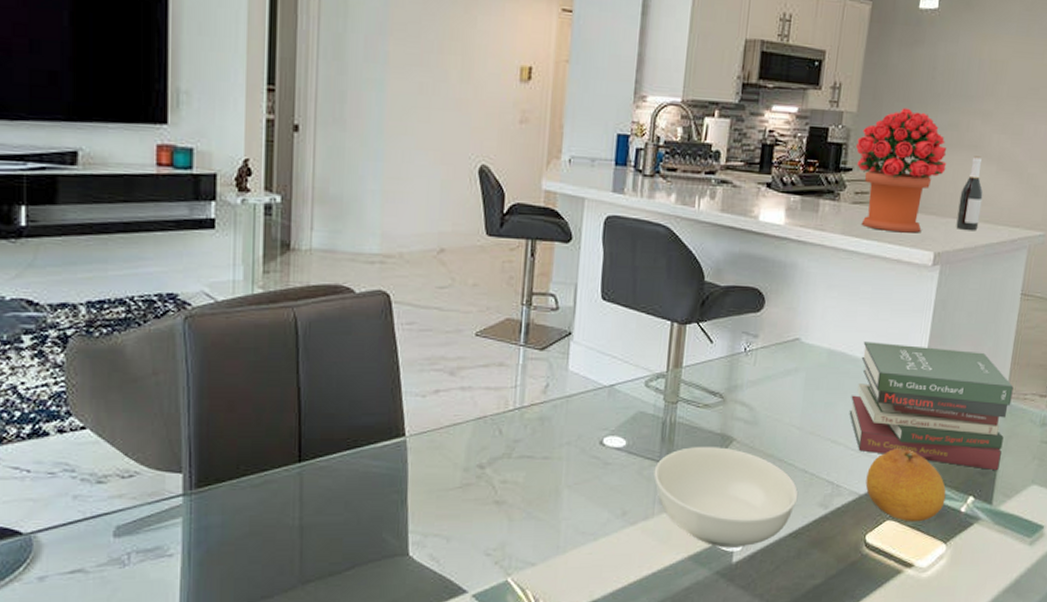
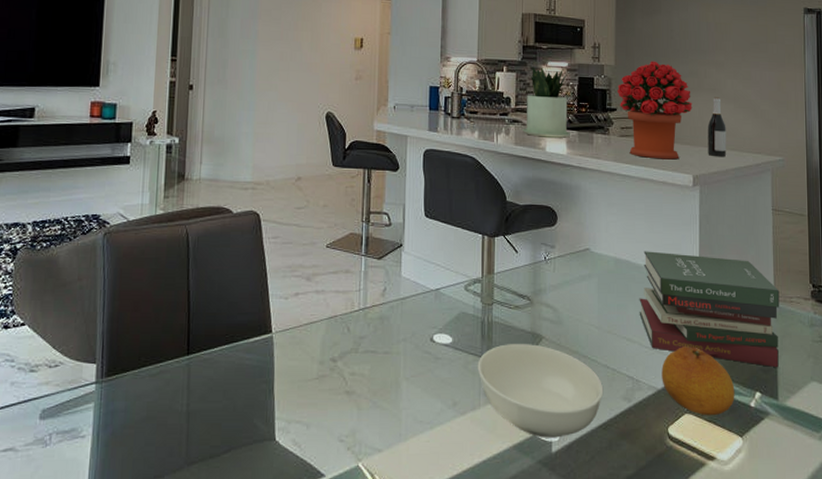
planter: none [731,111,797,204] -> present [522,66,571,138]

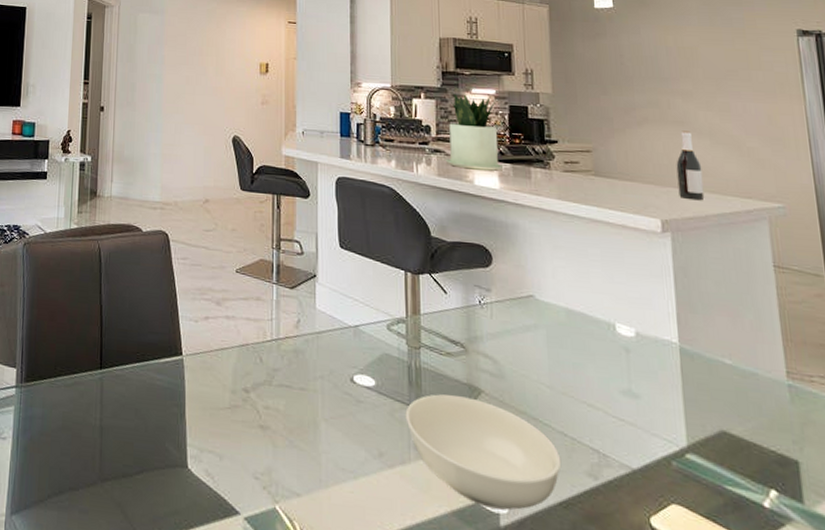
bouquet: present [616,61,693,160] -> none [556,89,655,201]
books: present [639,251,780,368] -> none [600,303,801,463]
fruit: present [662,347,735,416] -> none [636,421,741,512]

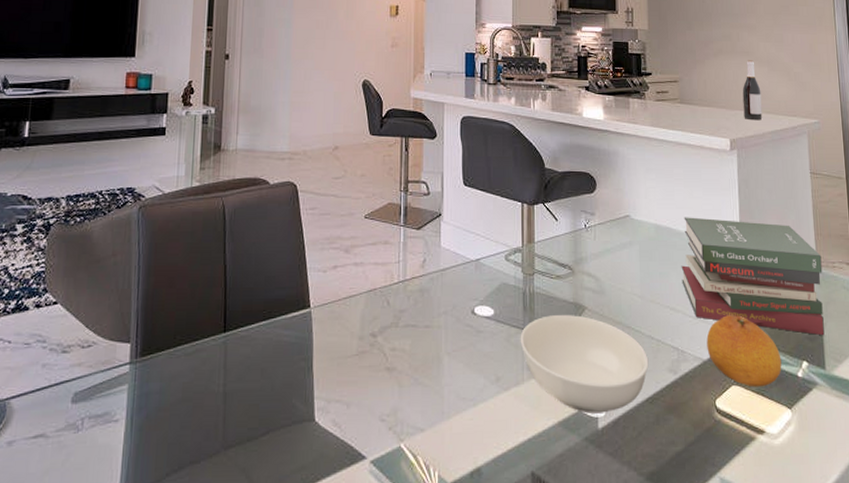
planter: present [445,93,504,171] -> none [558,32,608,103]
books: none [600,303,801,463] -> present [681,217,825,336]
fruit: none [636,421,741,512] -> present [706,315,782,388]

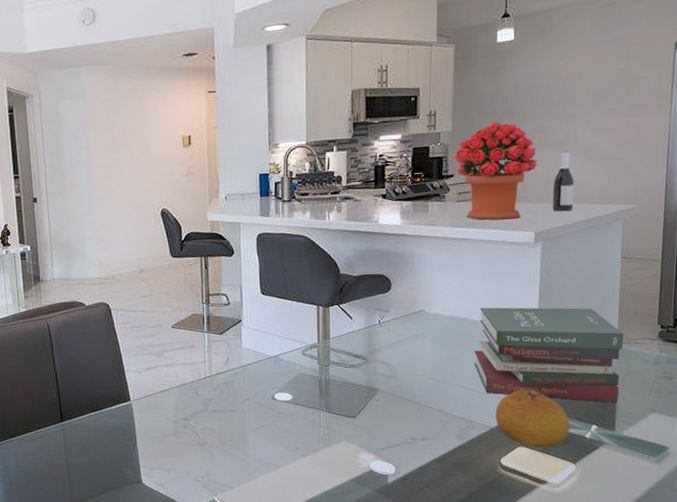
bowl: present [520,315,649,414] -> none [316,396,438,472]
bouquet: none [651,25,727,124] -> present [454,121,537,220]

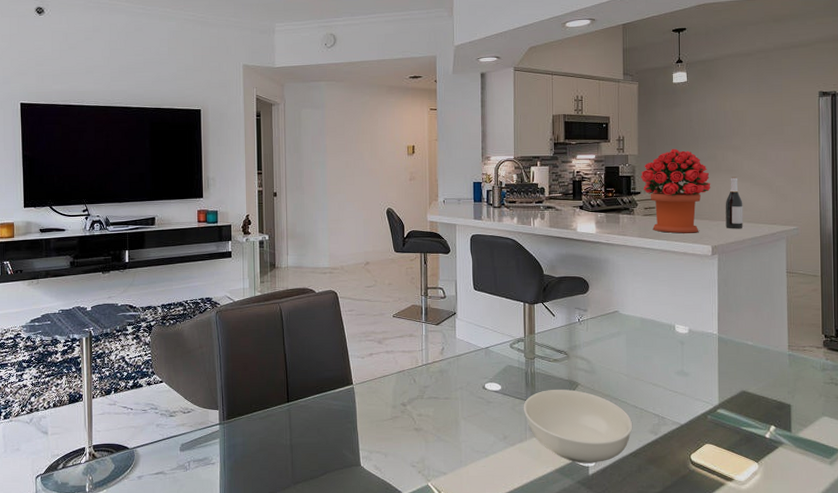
bowl: none [316,396,438,472] -> present [523,389,633,464]
books: present [474,307,624,403] -> none [663,311,793,406]
fruit: present [495,389,570,448] -> none [684,389,751,446]

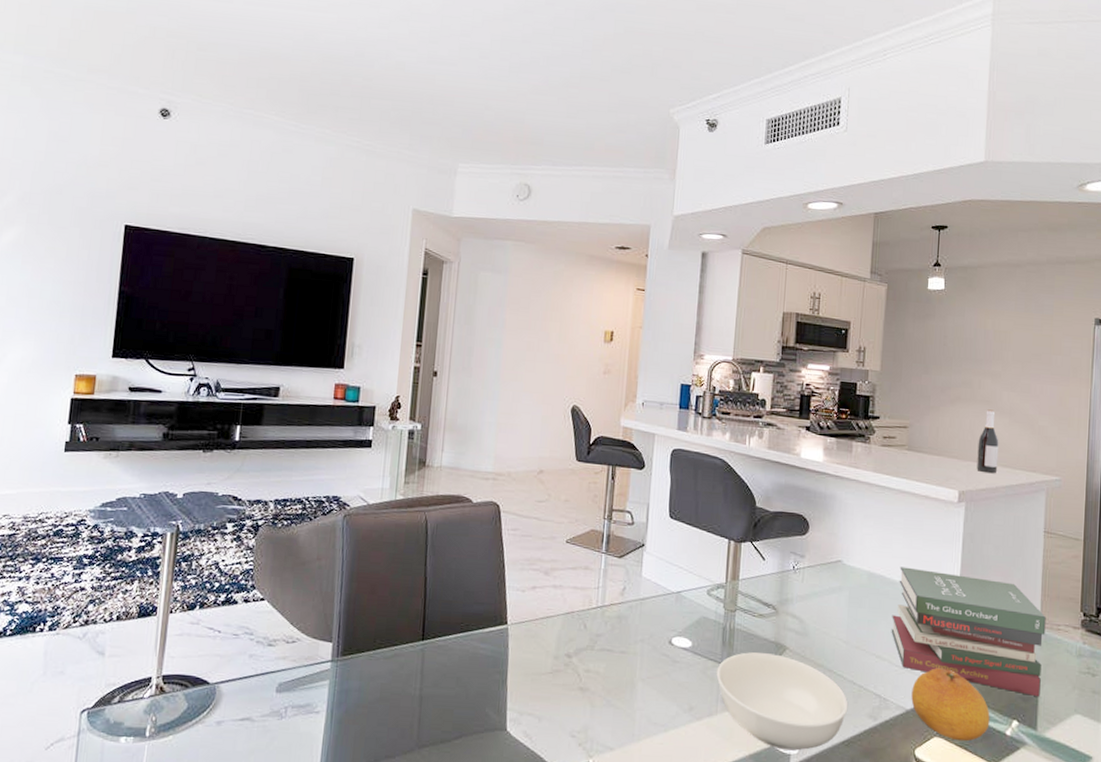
bouquet: present [640,148,711,234] -> none [881,368,963,474]
books: none [663,311,793,406] -> present [891,567,1046,697]
fruit: none [684,389,751,446] -> present [911,668,990,742]

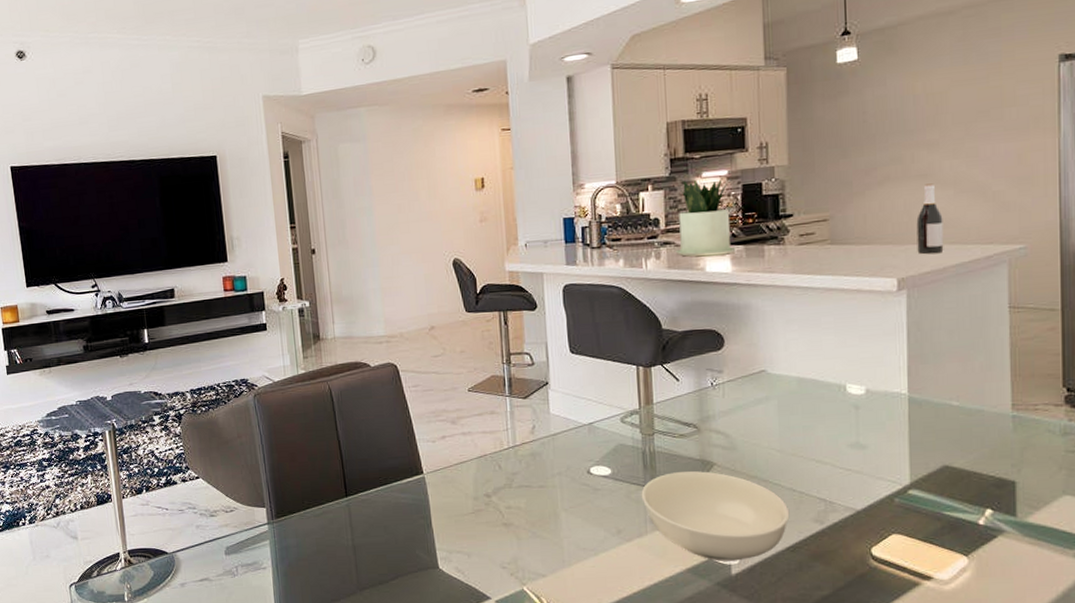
planter: none [776,368,829,445] -> present [675,177,736,257]
books: present [891,567,1046,697] -> none [830,366,1019,483]
fruit: present [911,668,990,742] -> none [861,465,958,536]

